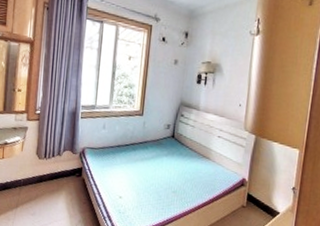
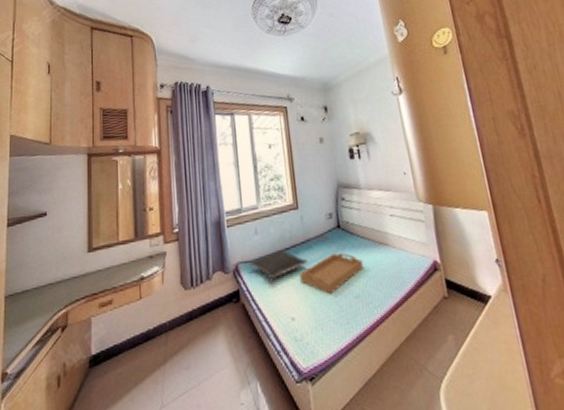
pillow: none [93,145,143,166] -> present [249,250,309,280]
serving tray: none [132,156,186,186] -> present [300,252,364,295]

